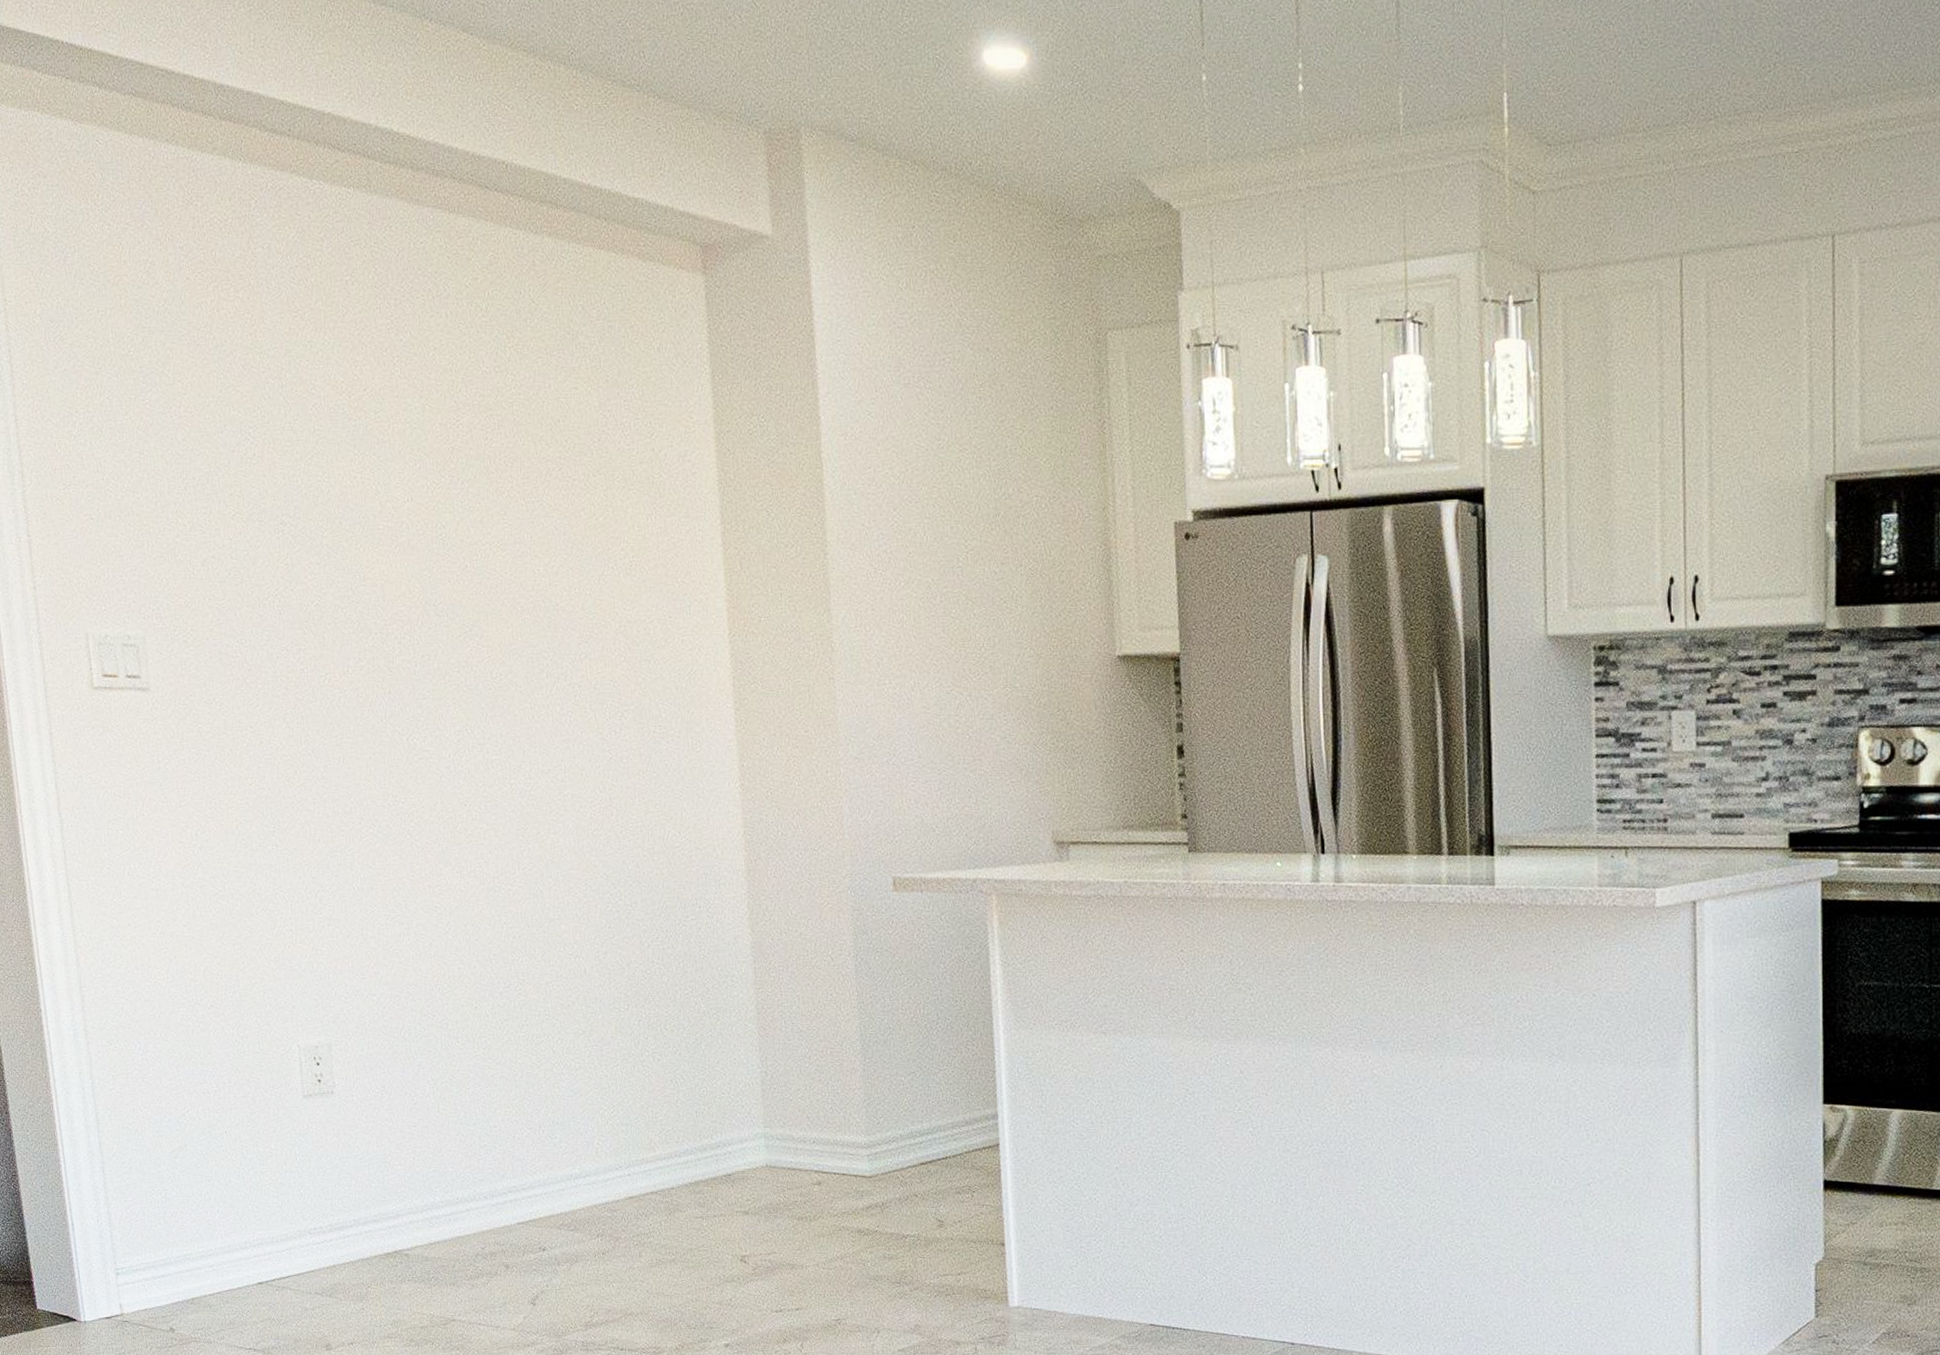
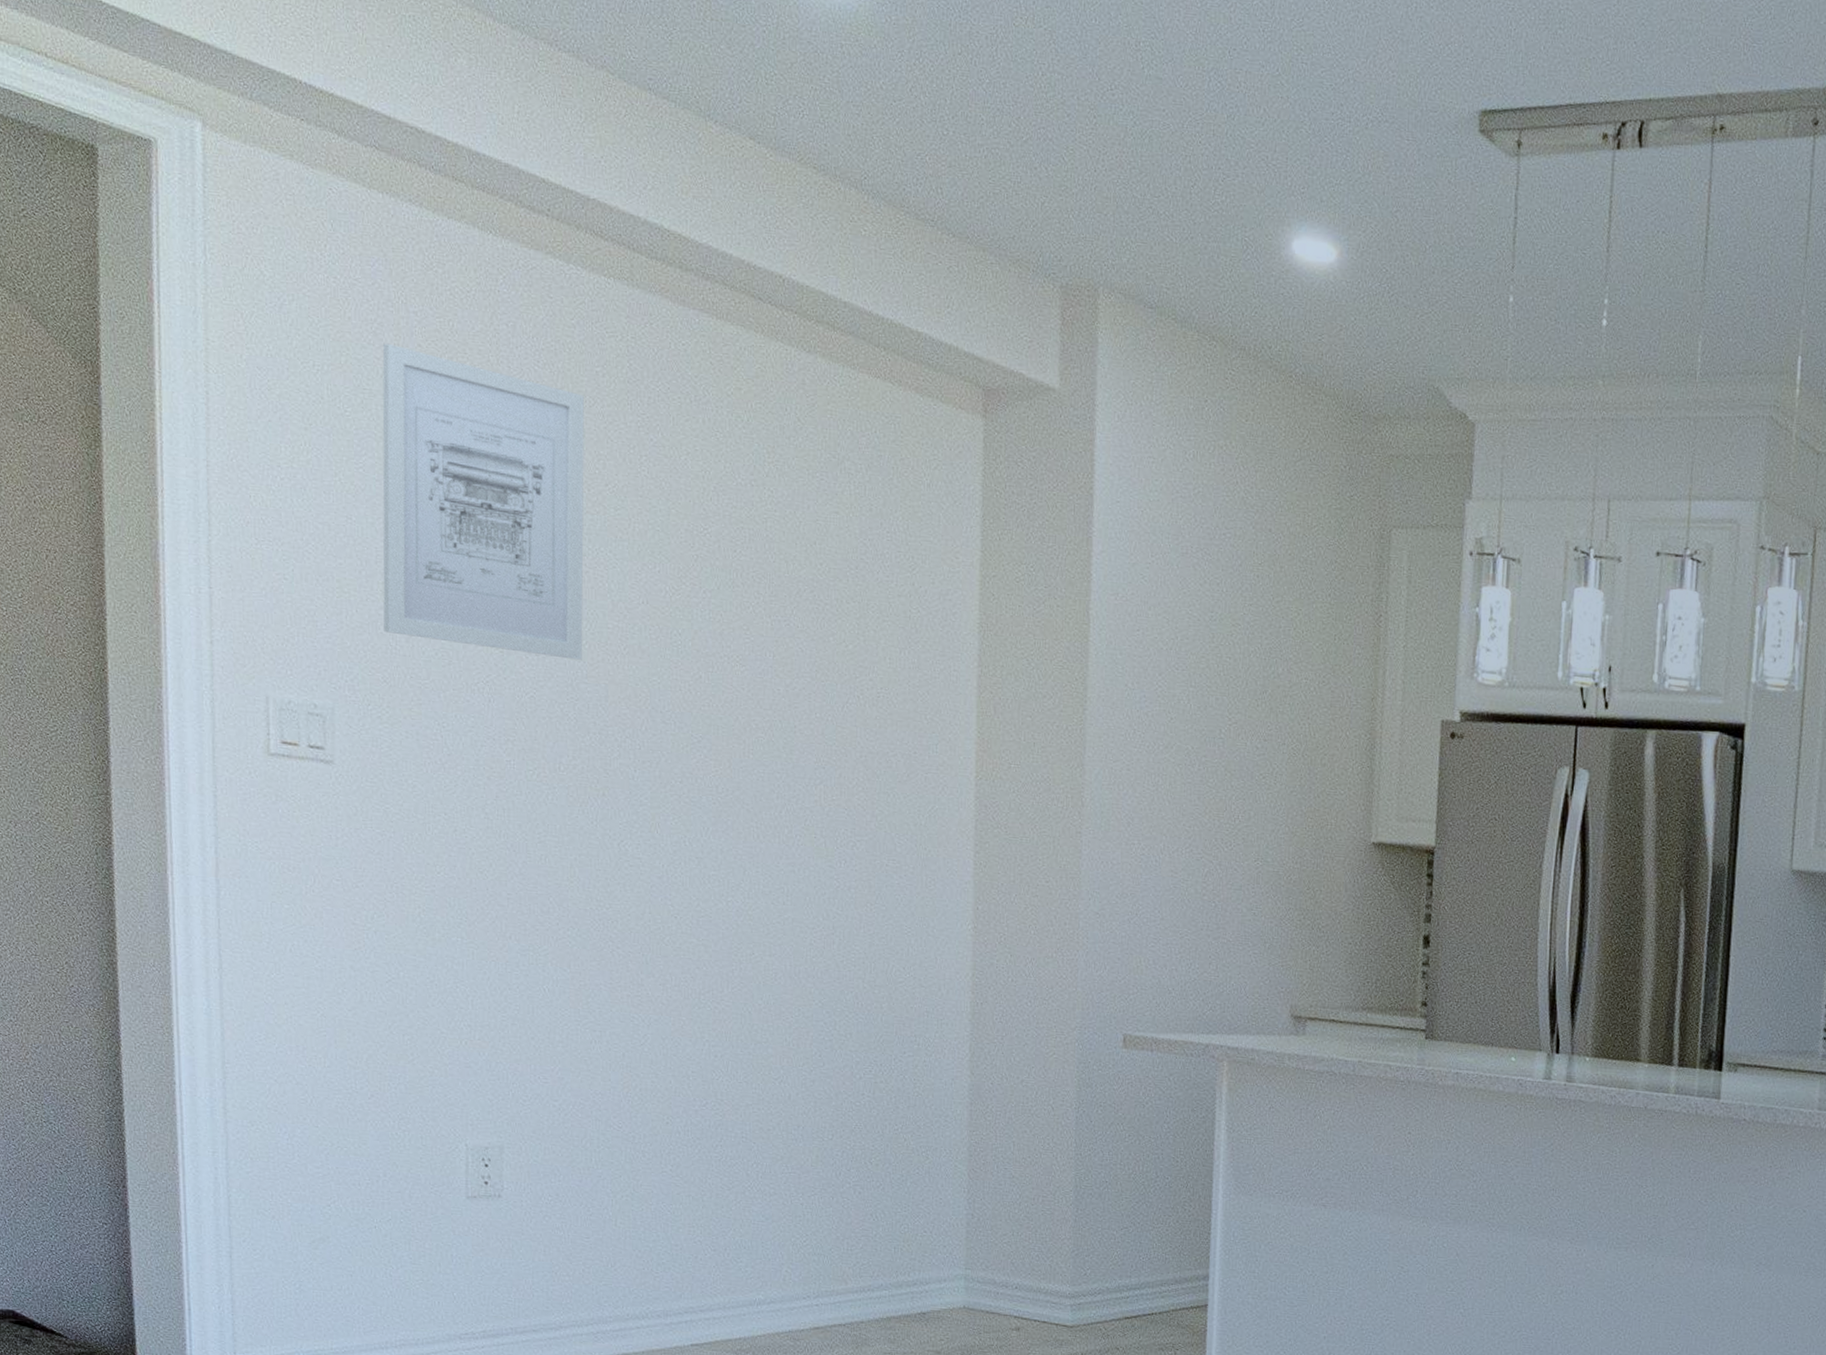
wall art: none [156,280,359,564] -> present [382,343,584,660]

